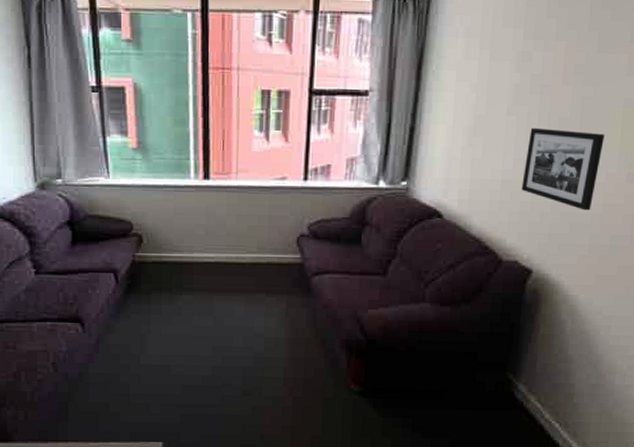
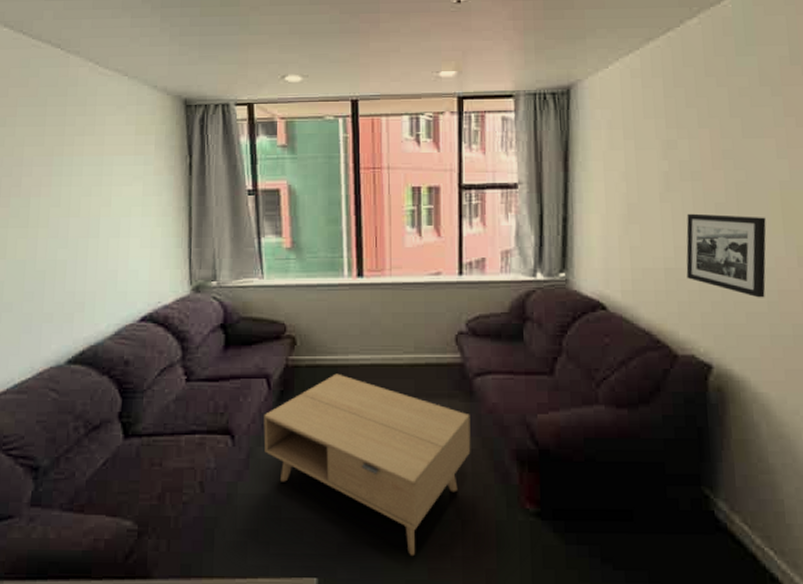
coffee table: none [112,270,306,425] -> present [264,373,471,555]

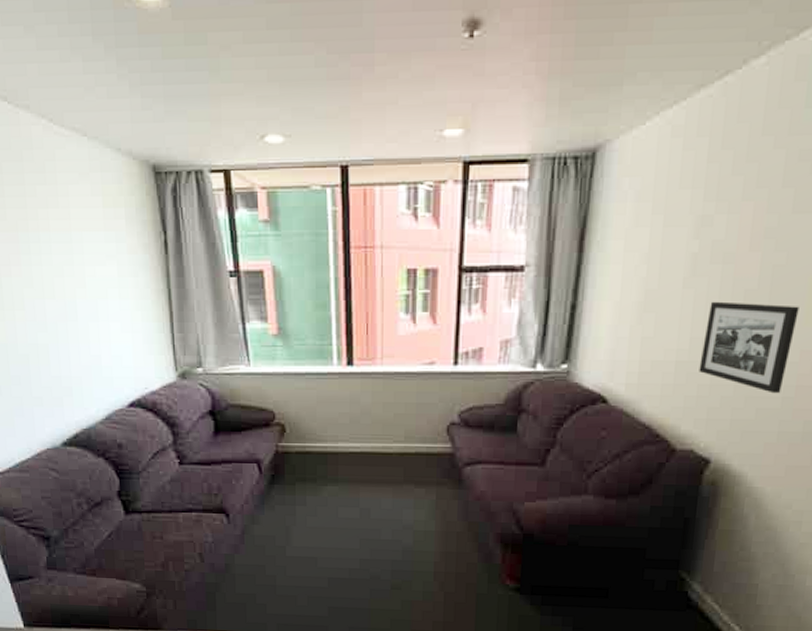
coffee table: present [264,373,471,555] -> none [256,460,458,619]

